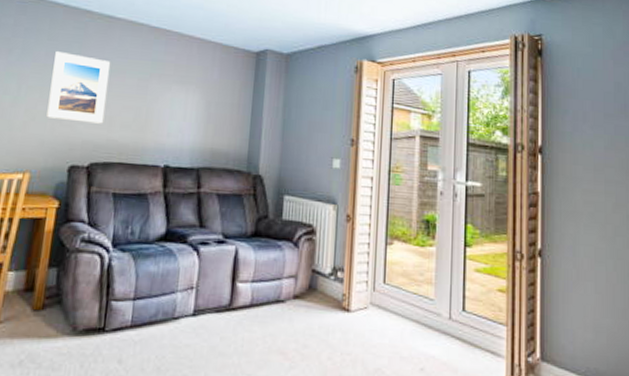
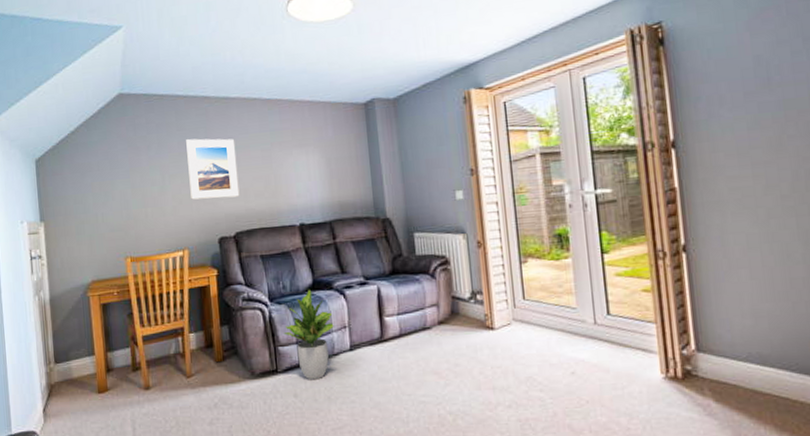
potted plant: none [121,239,180,346] -> present [283,289,334,380]

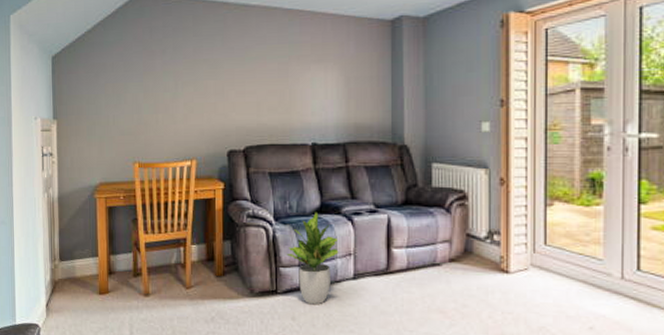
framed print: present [186,138,240,200] -> none [202,46,252,110]

